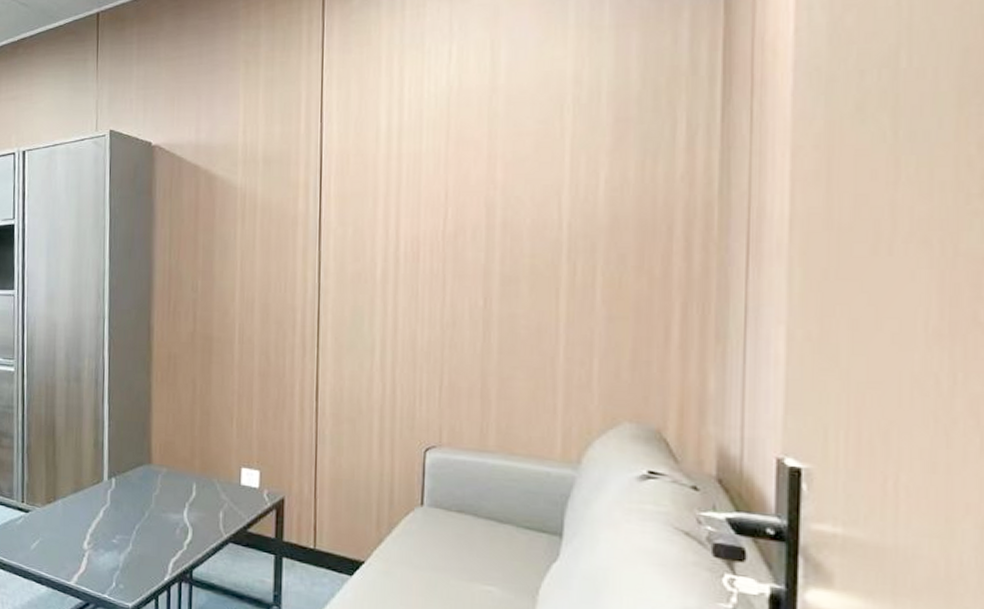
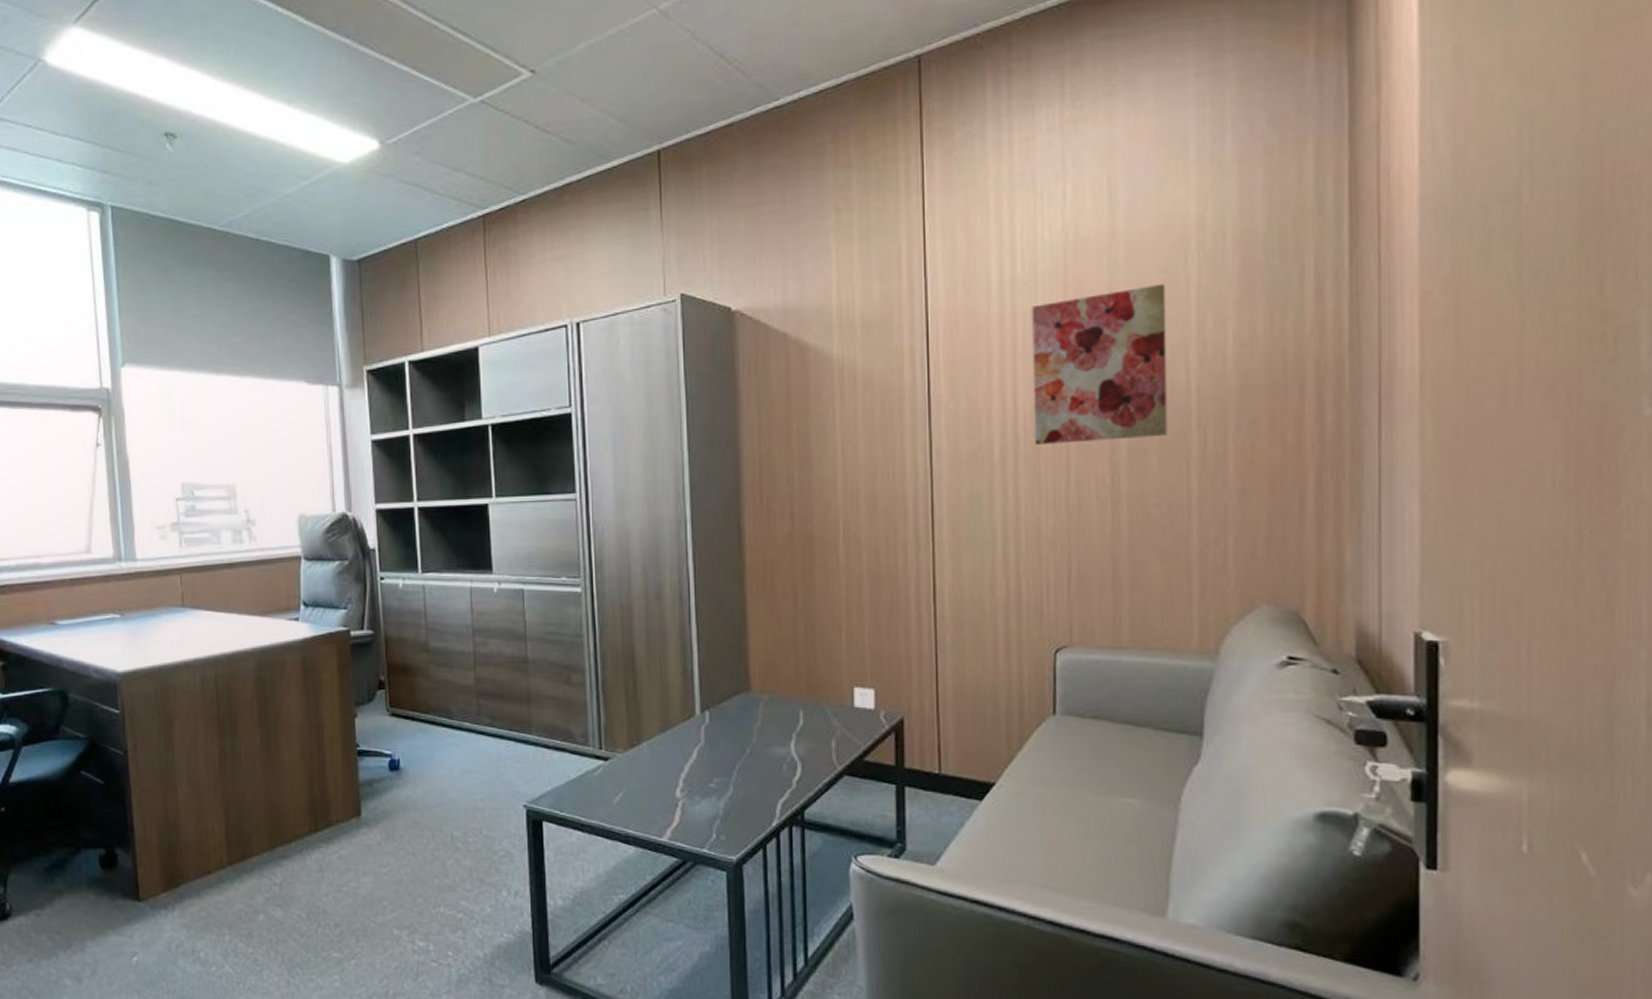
wall art: none [413,132,542,269] -> present [1032,283,1168,444]

